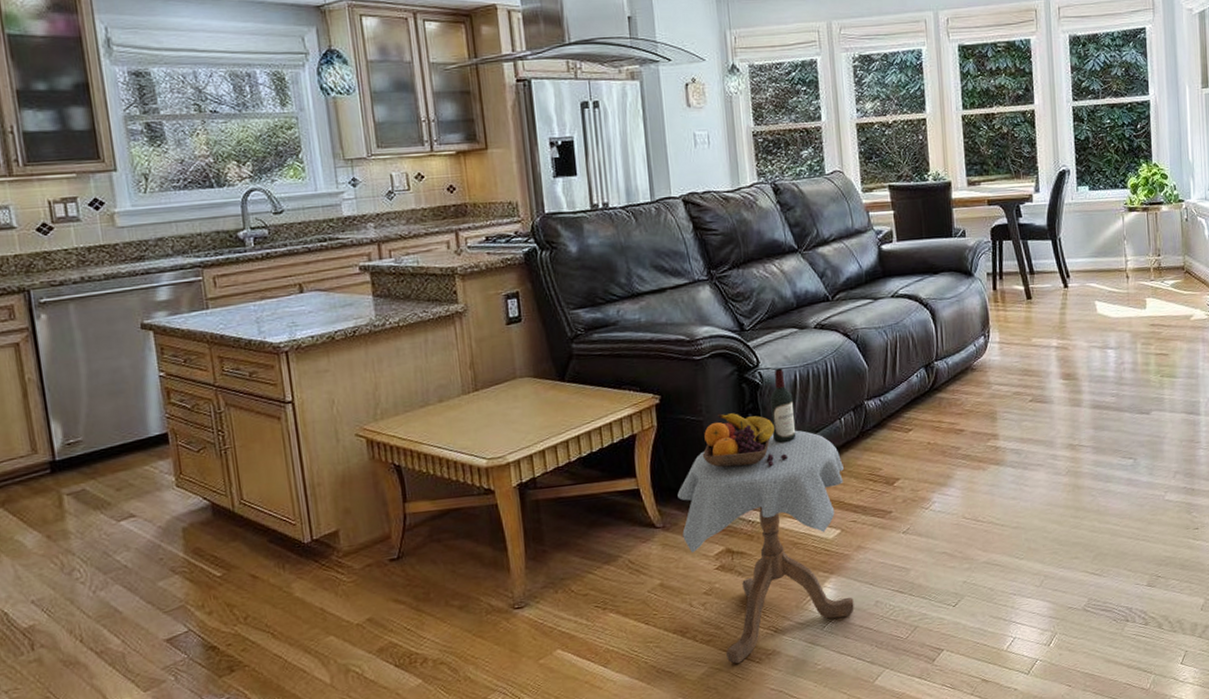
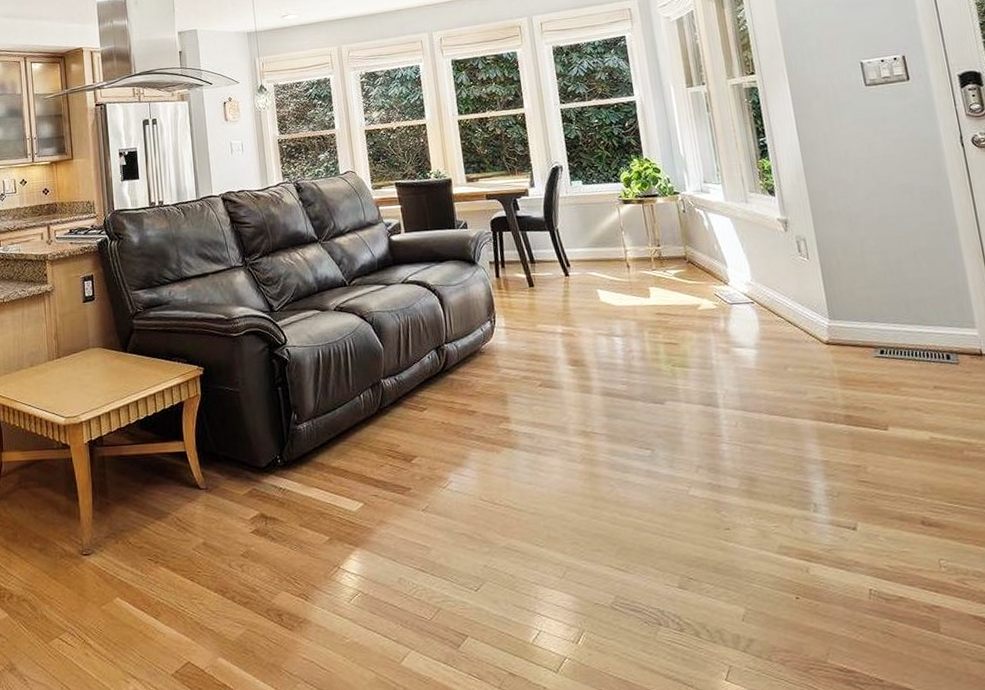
side table: present [677,368,854,664] -> none [218,346,379,628]

